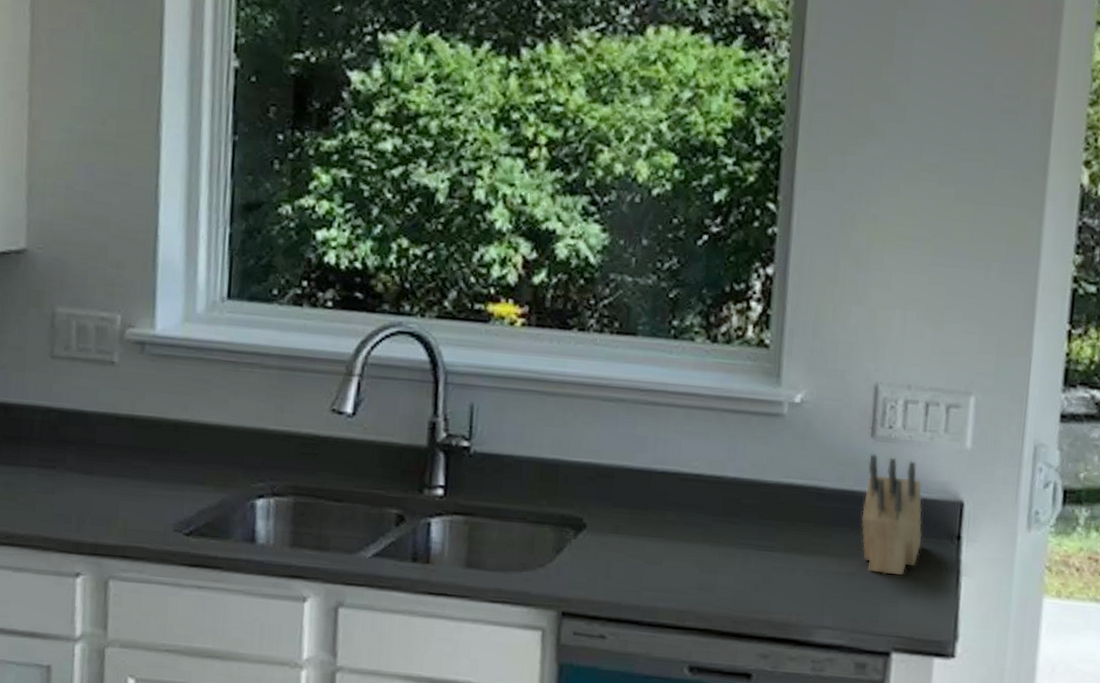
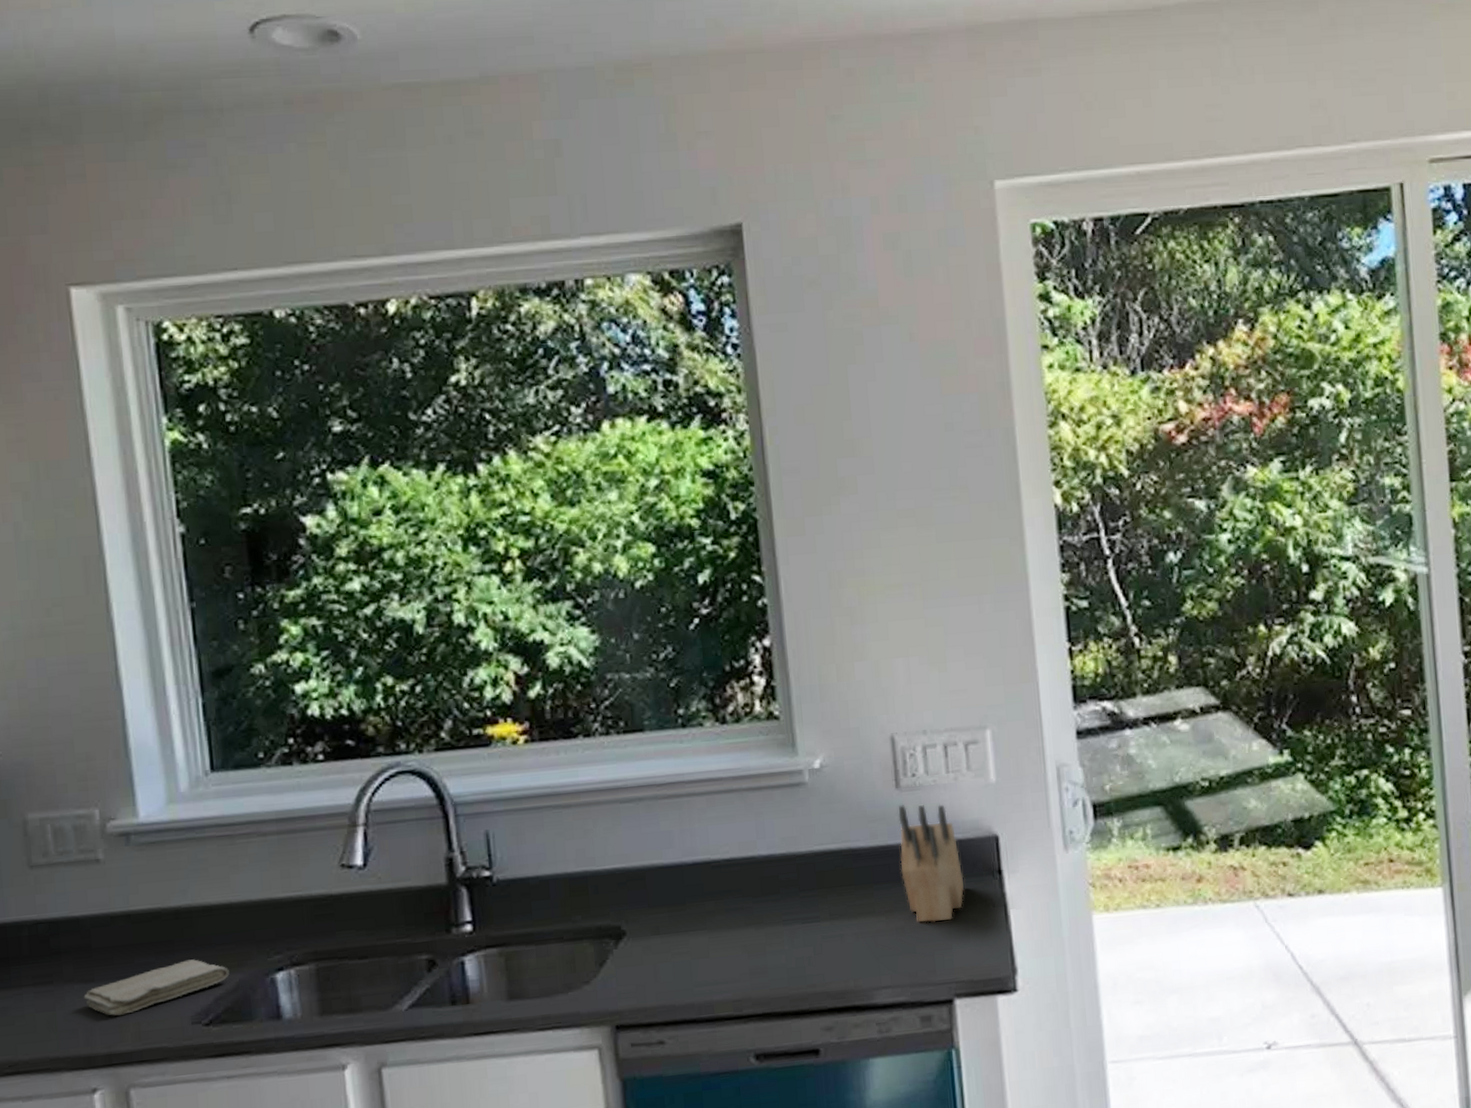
washcloth: none [81,471,215,510] -> present [83,959,229,1016]

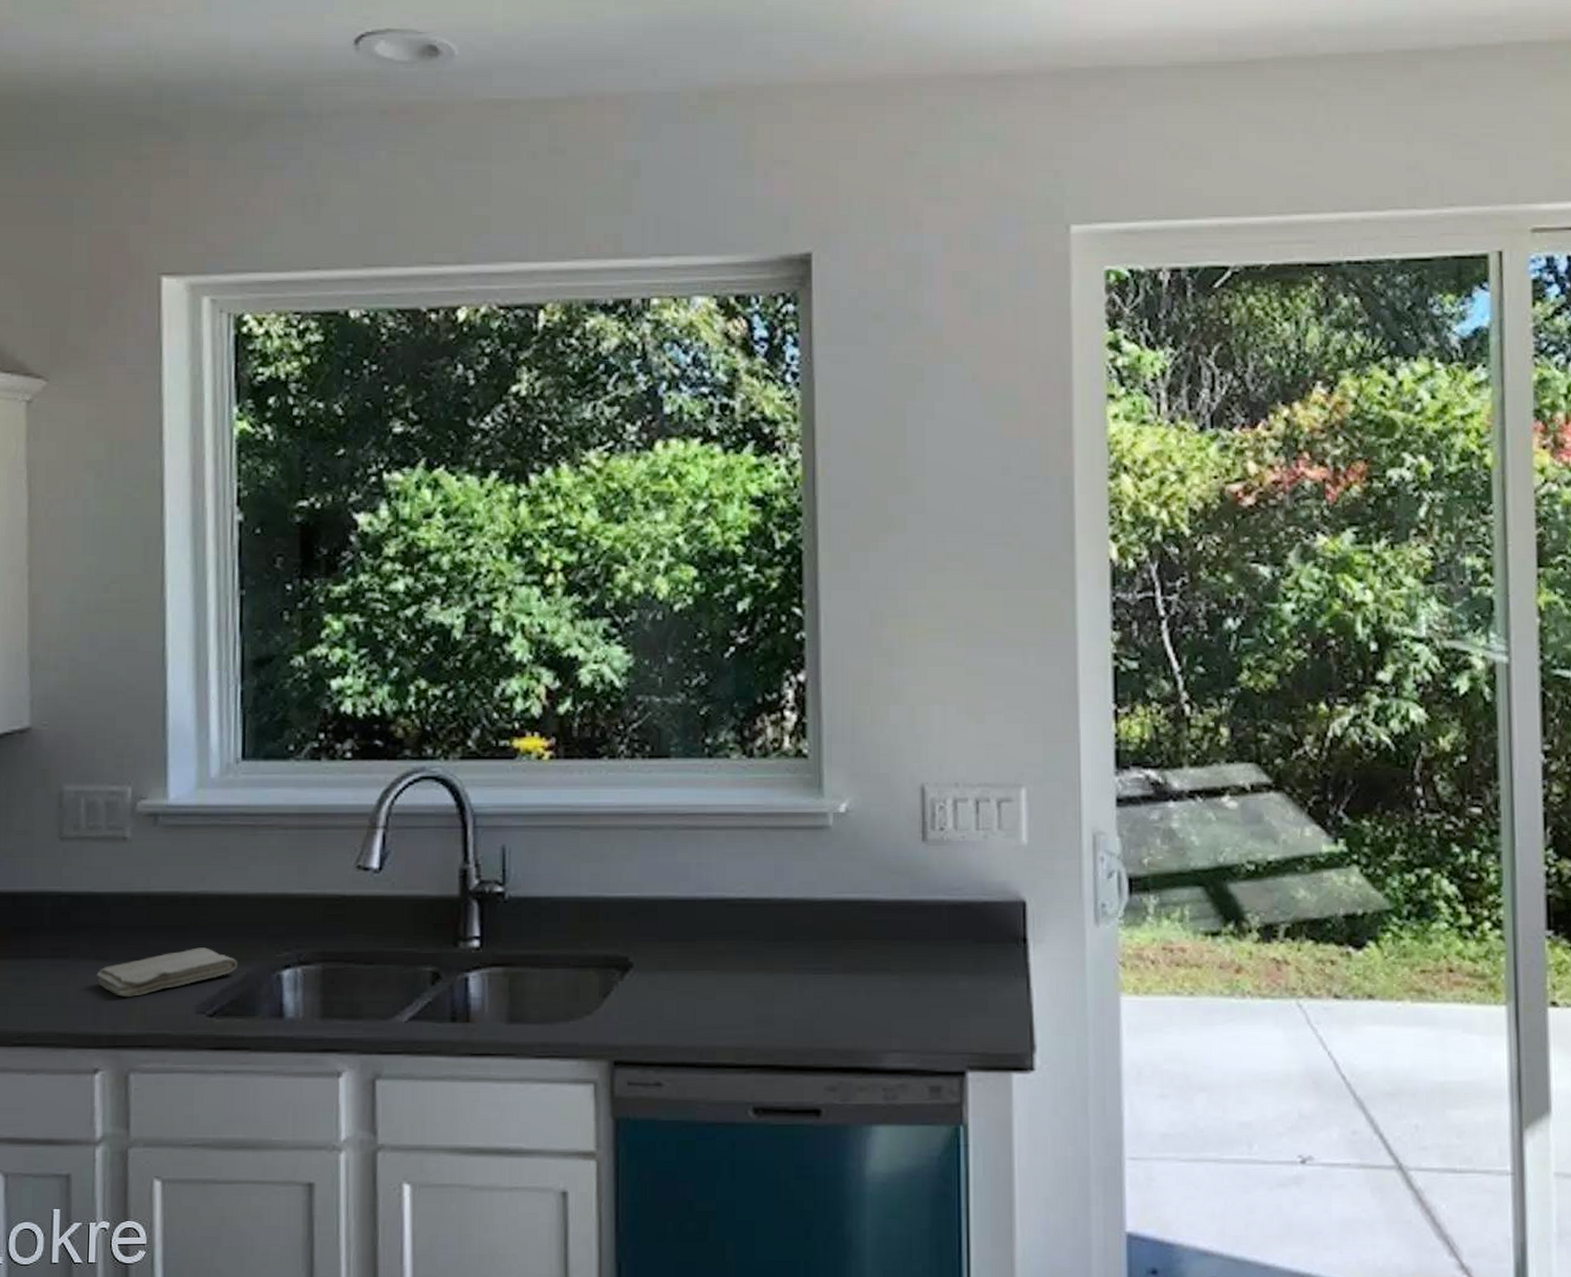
knife block: present [898,804,965,923] -> none [921,858,986,987]

